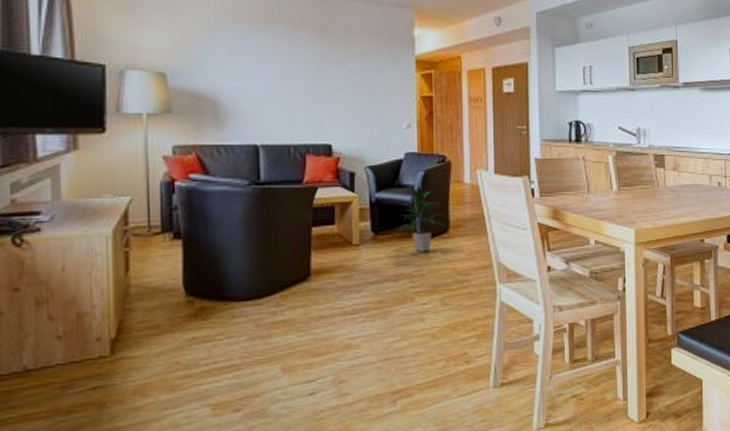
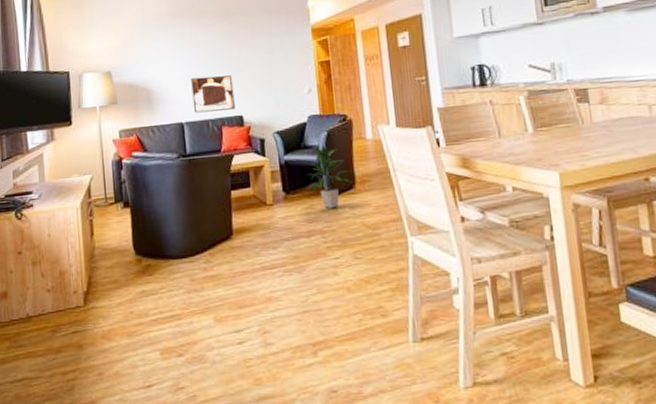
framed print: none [271,95,323,136] -> present [191,75,235,113]

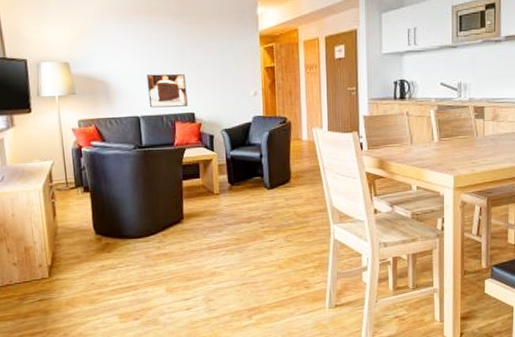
indoor plant: present [308,145,351,208] -> none [250,143,287,199]

